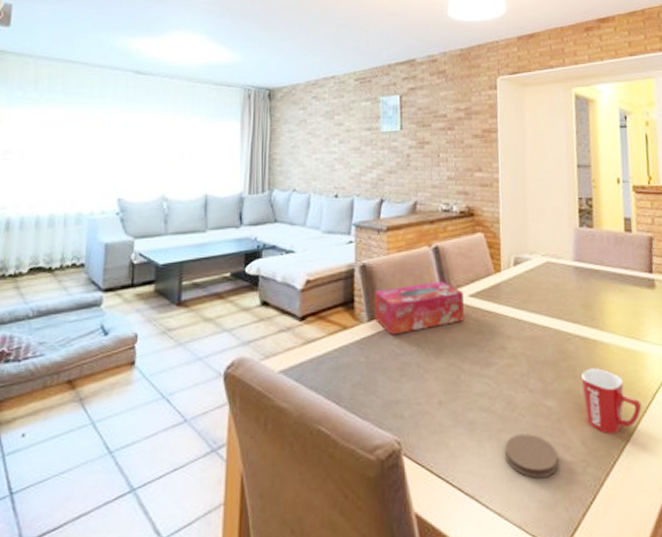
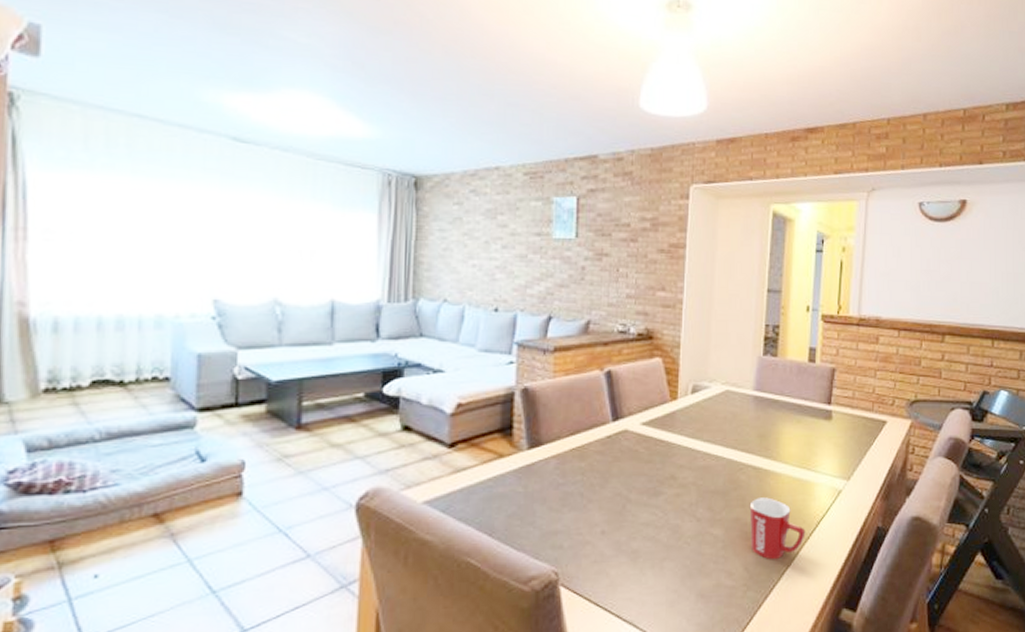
tissue box: present [374,281,465,335] -> none [535,408,637,464]
coaster: present [505,434,559,479] -> none [667,561,720,603]

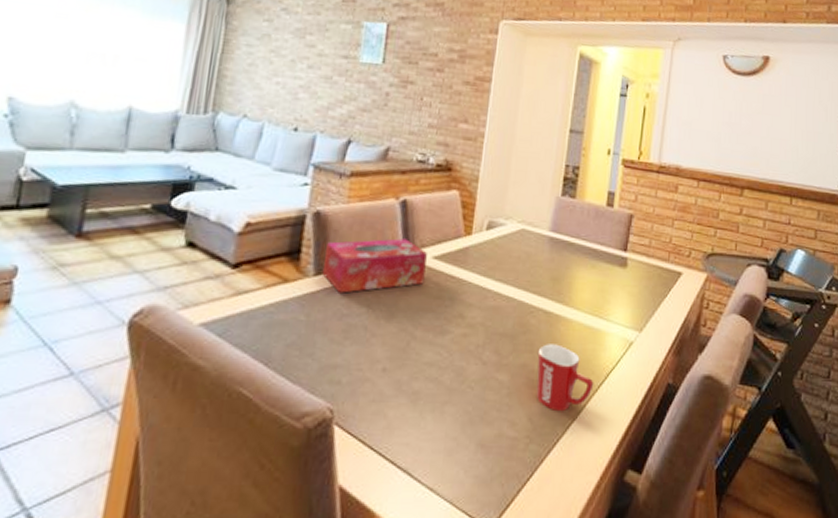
tissue box: none [535,408,637,464] -> present [322,238,428,293]

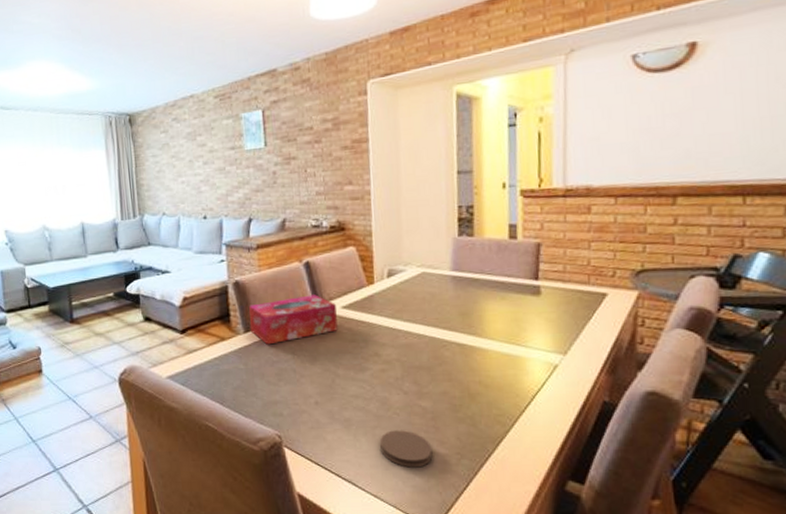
coaster: none [446,407,502,454] -> present [380,430,433,468]
mug: present [536,344,594,412] -> none [456,372,520,431]

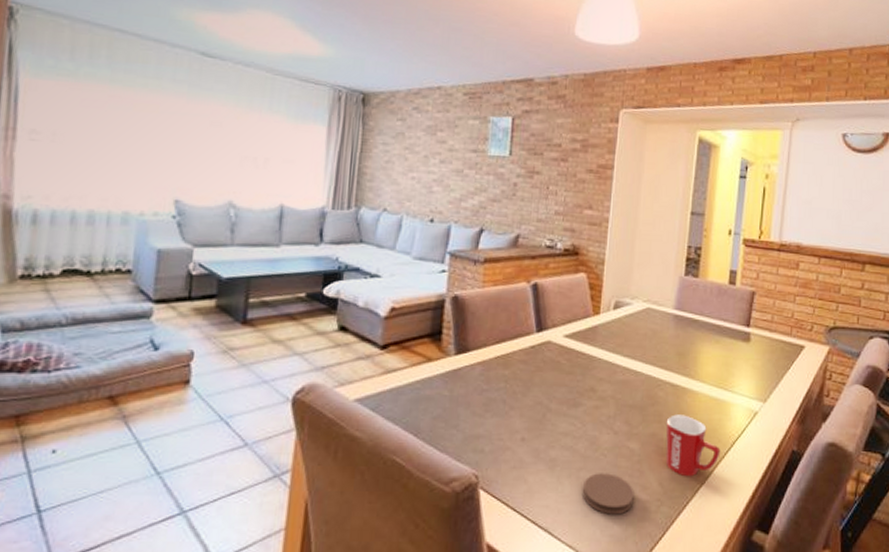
tissue box: present [249,294,338,345] -> none [462,319,560,370]
mug: none [456,372,520,431] -> present [665,414,721,477]

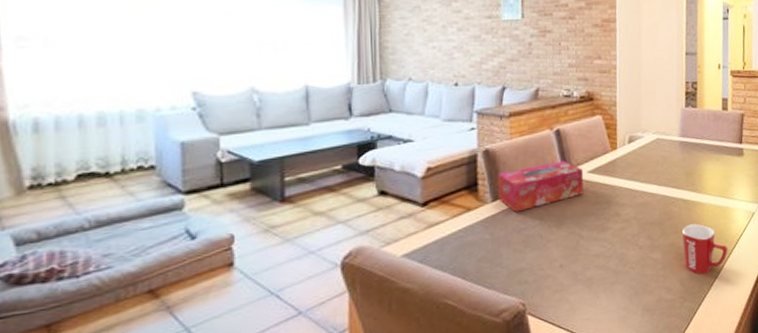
tissue box: none [462,319,560,370] -> present [498,161,584,213]
coaster: present [583,473,634,515] -> none [618,282,661,317]

